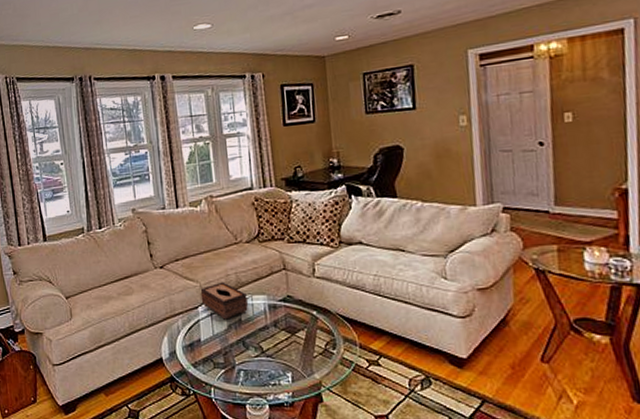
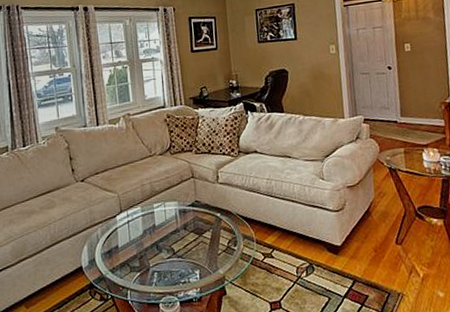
tissue box: present [200,281,249,320] -> none [118,191,162,226]

